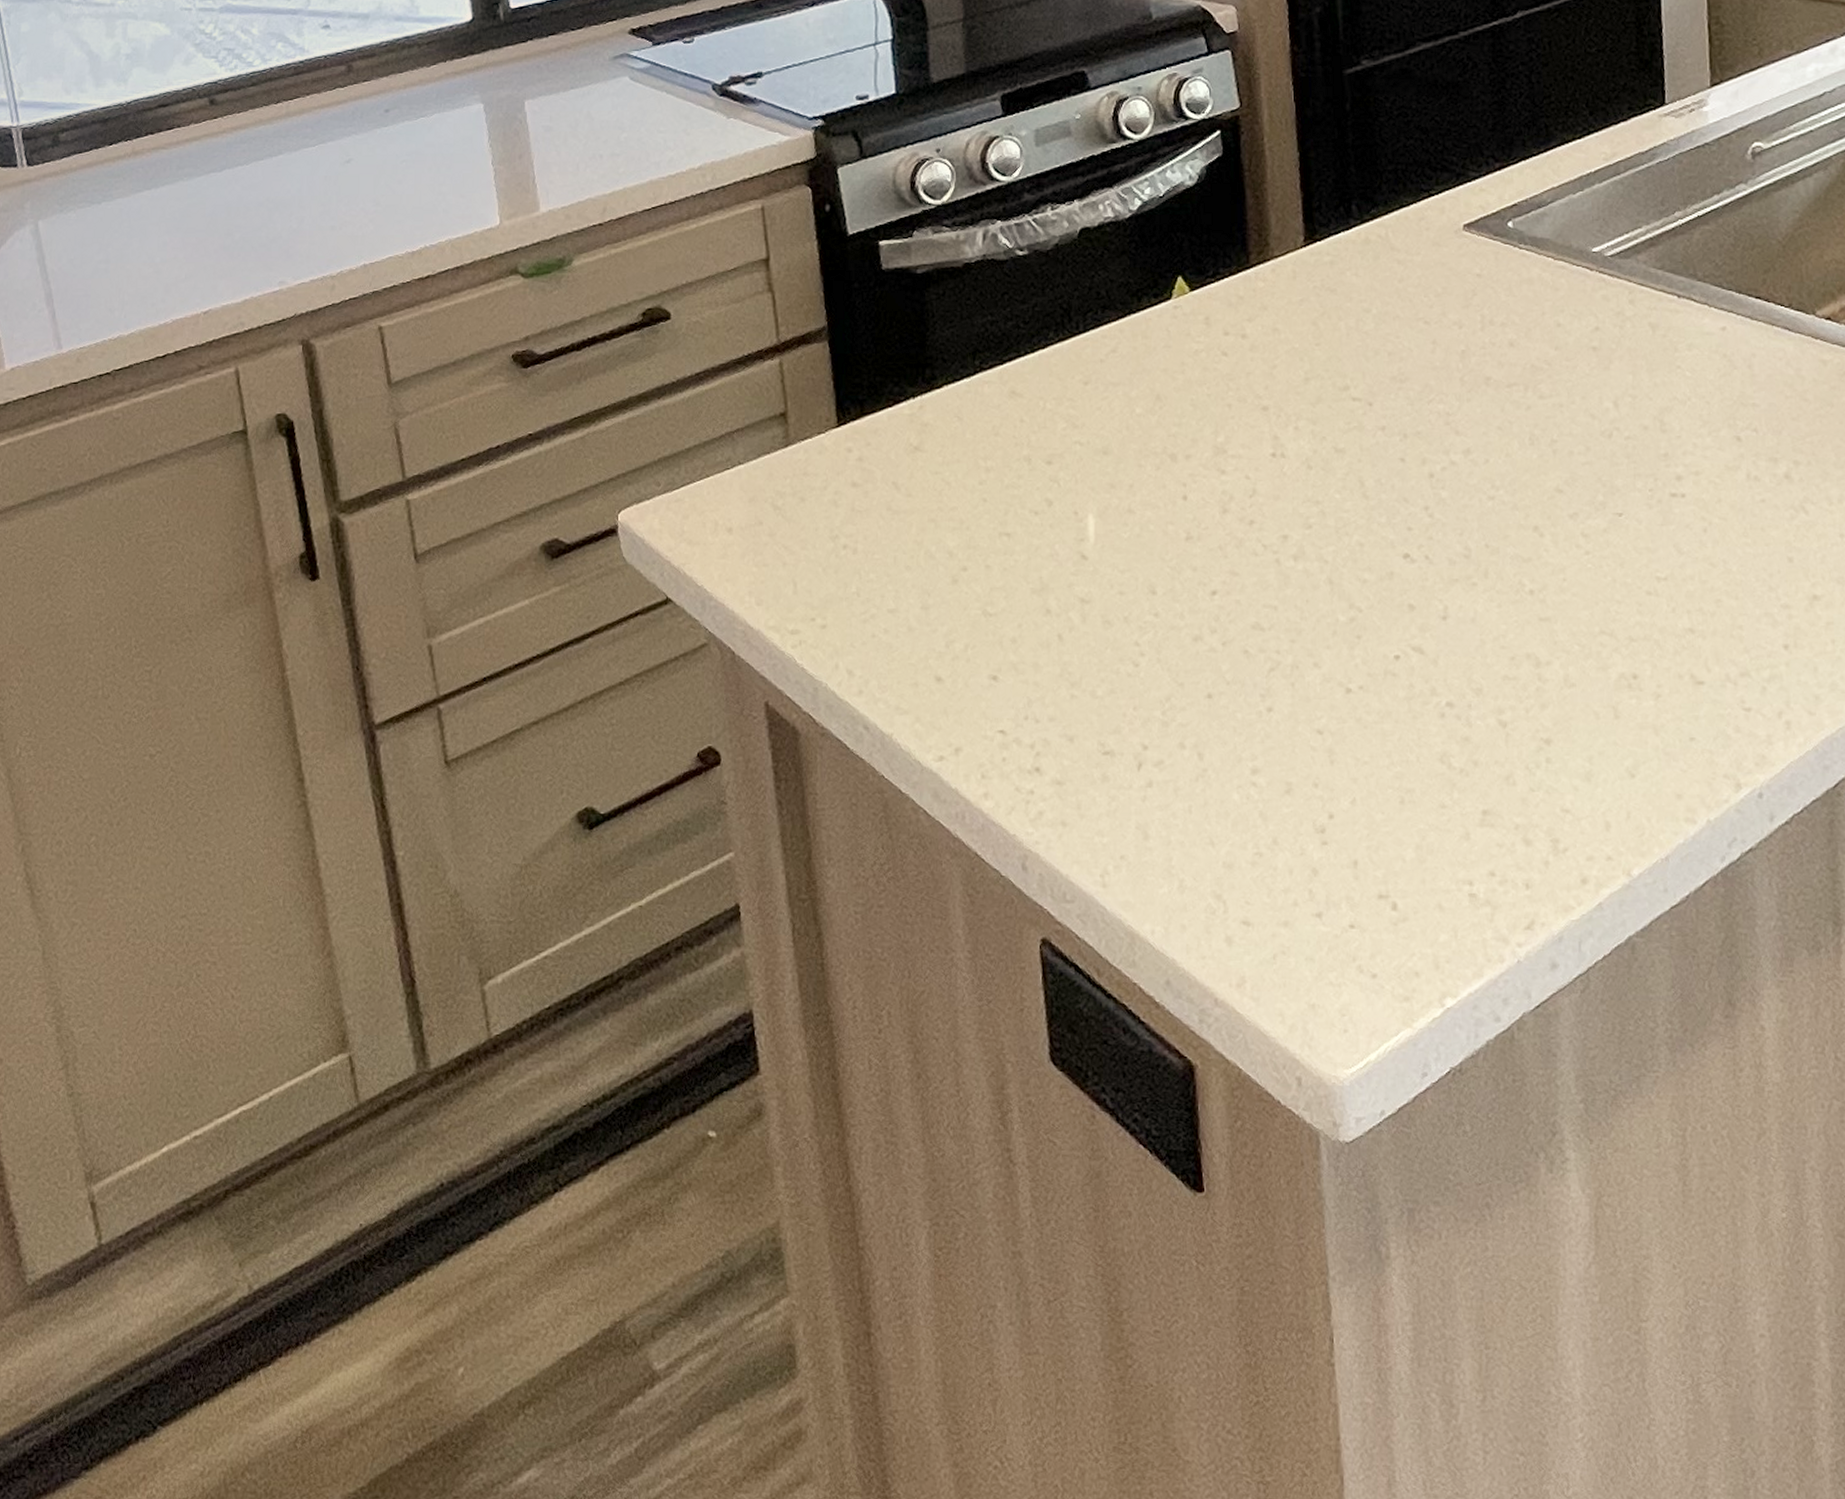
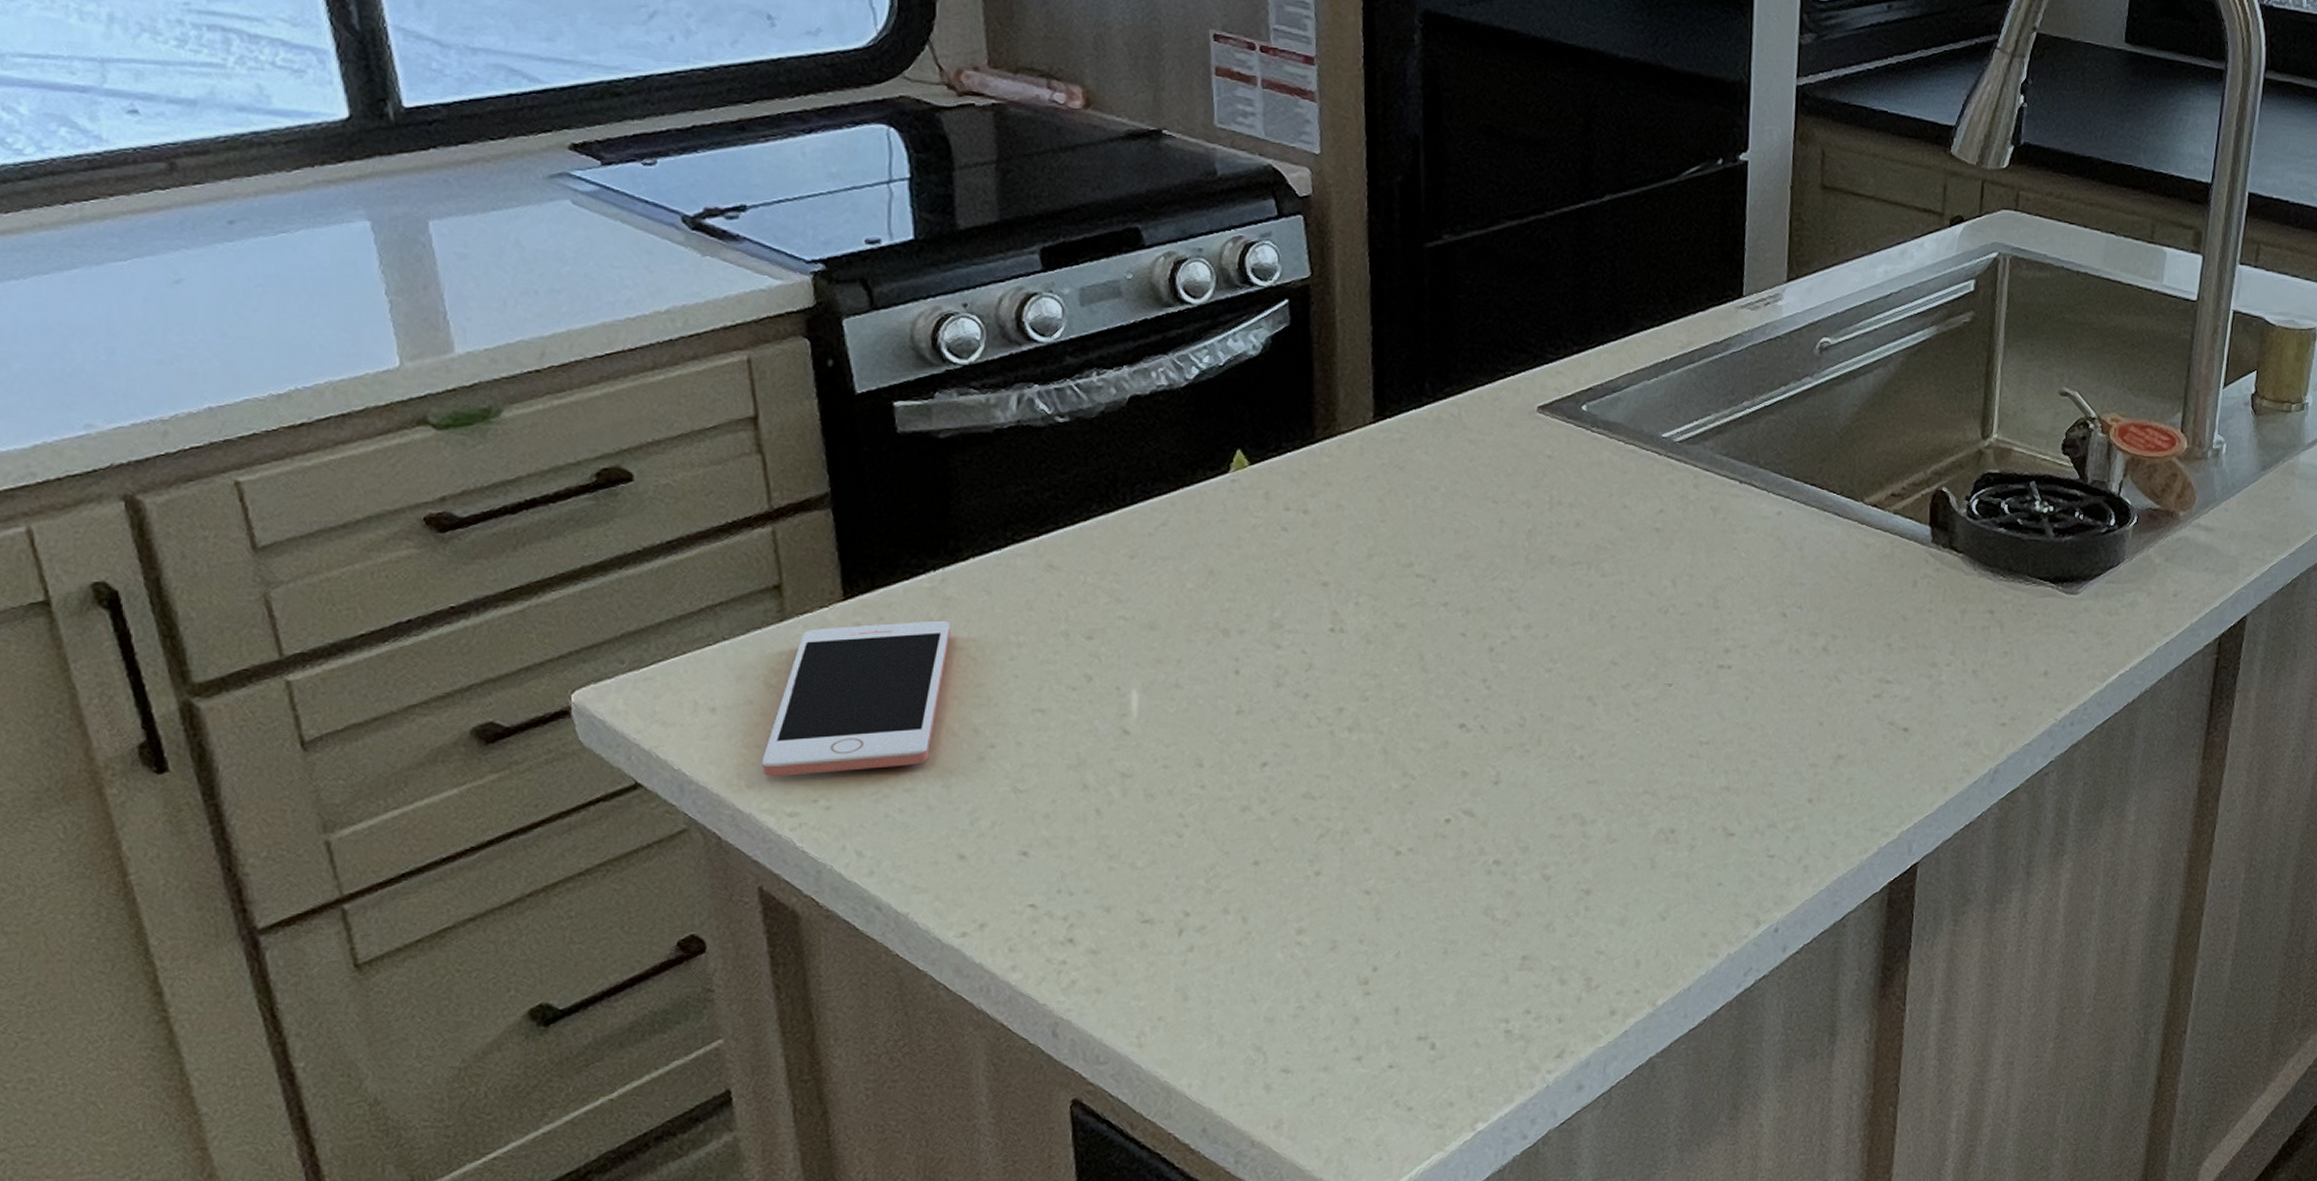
cell phone: none [769,445,928,594] -> present [761,620,951,776]

